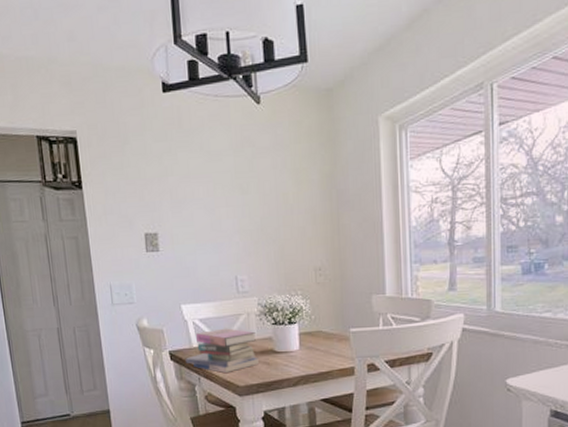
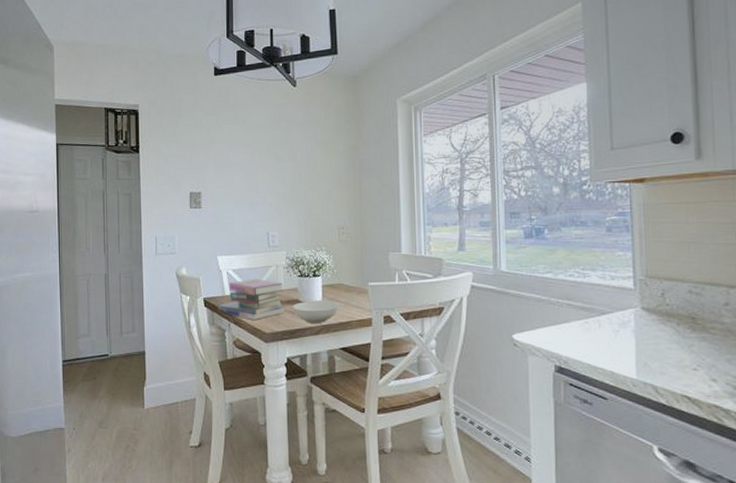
bowl: none [268,349,318,375] -> present [293,300,339,324]

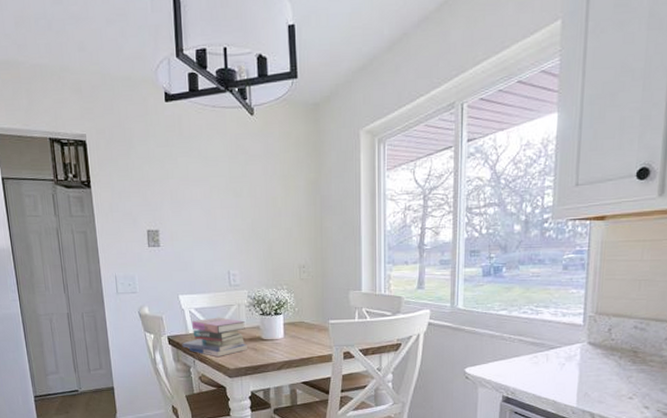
bowl: present [293,300,339,324] -> none [255,338,300,360]

